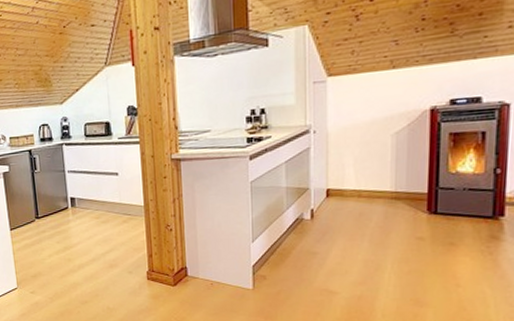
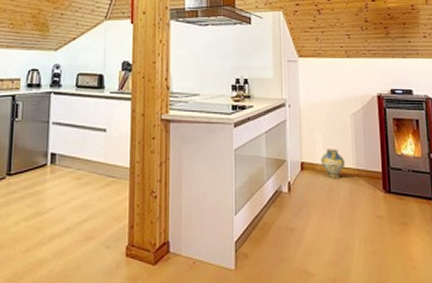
ceramic jug: none [351,172,381,204] -> present [321,149,345,179]

